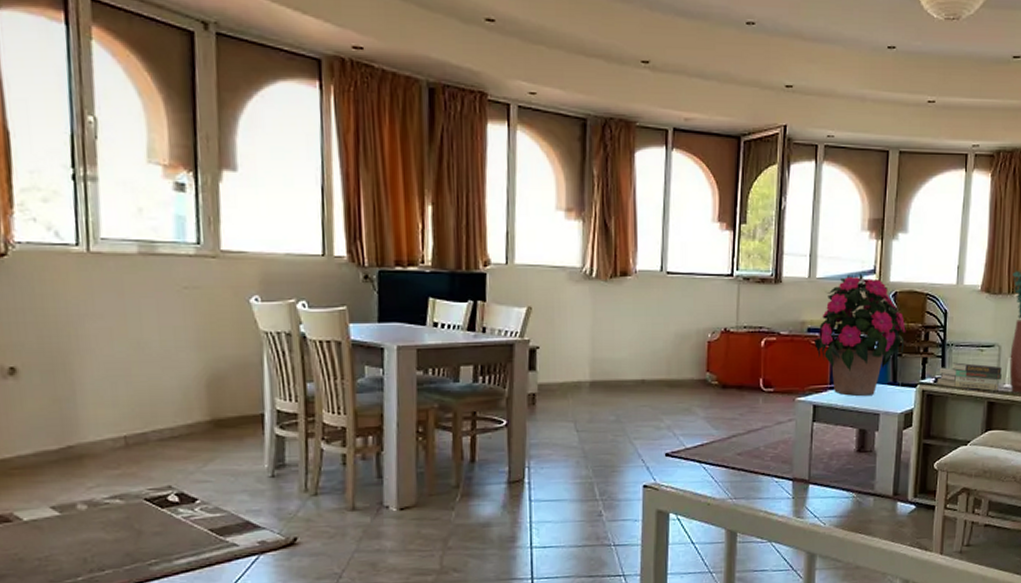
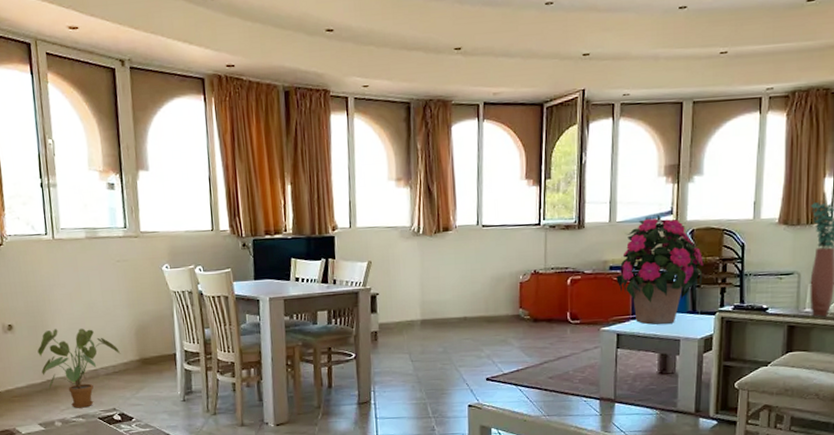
house plant: none [54,375,184,486] -> present [37,328,121,408]
books: present [937,362,1002,391] -> none [736,290,802,315]

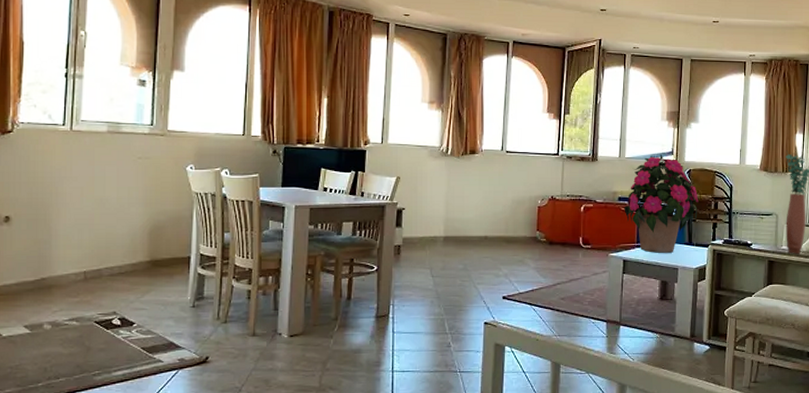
house plant: present [37,328,121,408] -> none [35,224,130,310]

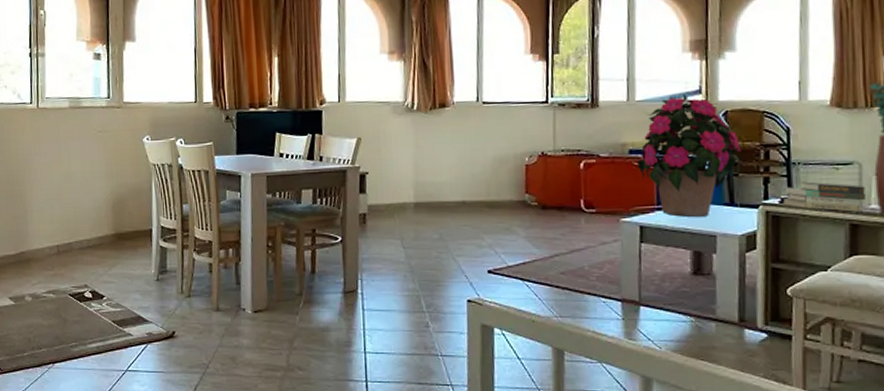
books: none [725,227,779,251] -> present [783,181,866,212]

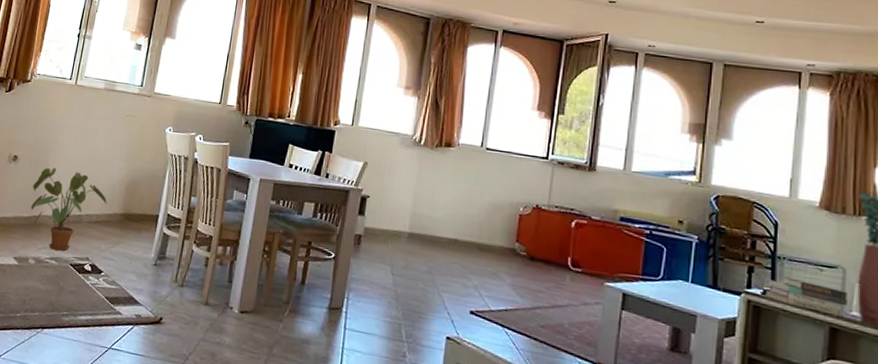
house plant: none [14,199,96,283] -> present [31,168,108,251]
potted flower: present [637,94,742,218] -> none [627,172,729,296]

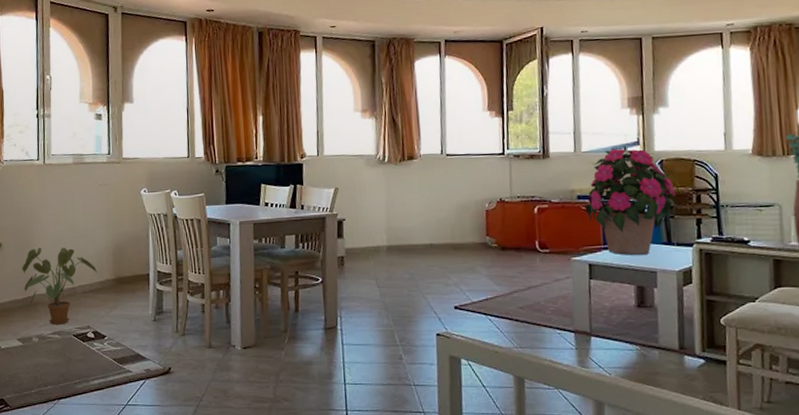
potted flower: none [627,172,729,296] -> present [585,145,676,256]
books: present [766,277,847,317] -> none [714,222,786,249]

